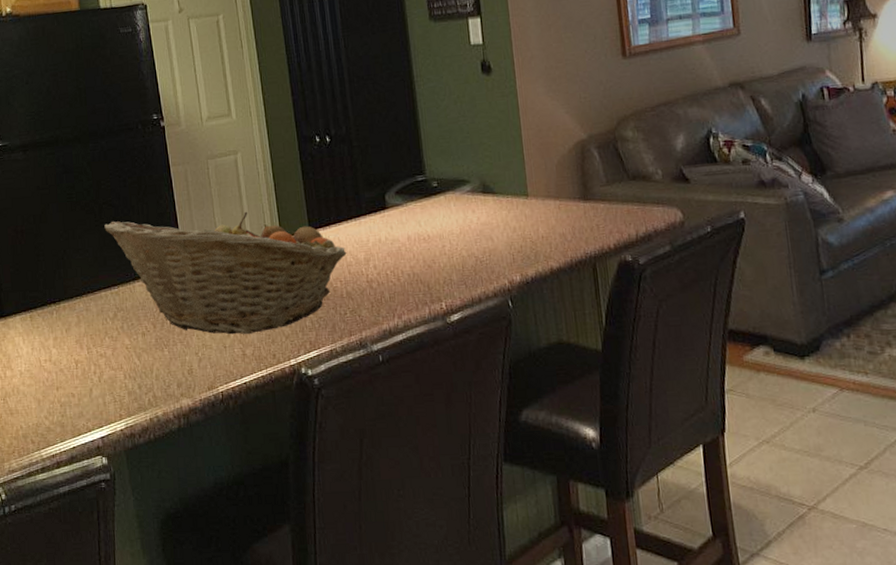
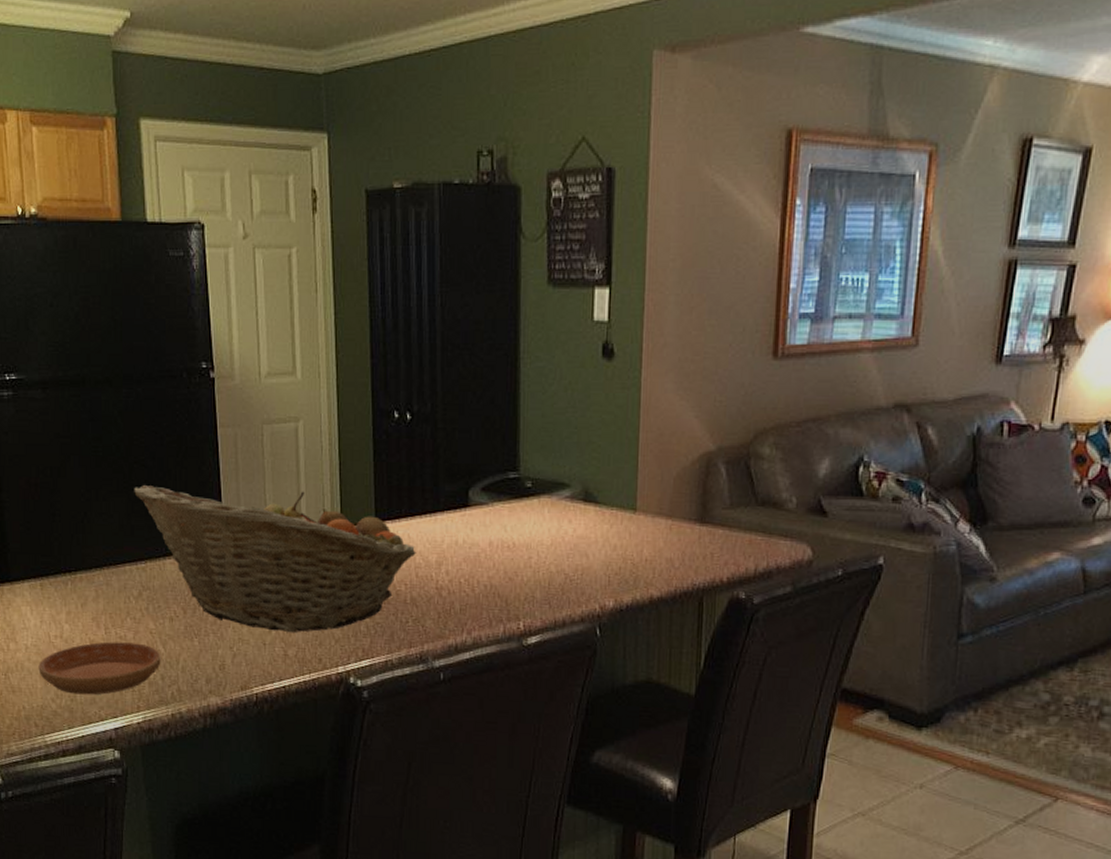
saucer: none [32,358,138,410] -> present [38,641,161,695]

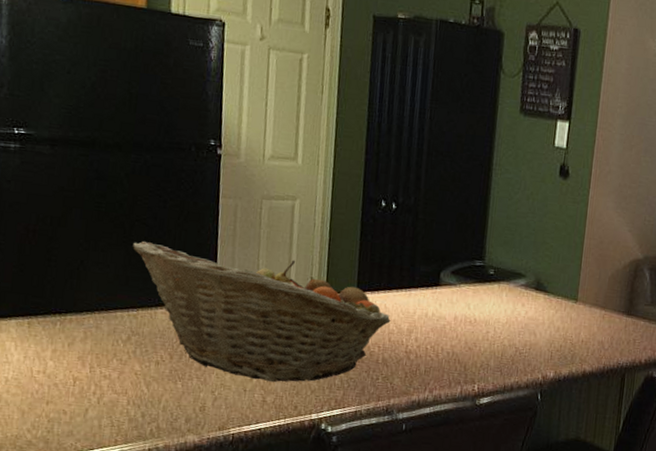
saucer: present [38,641,161,695] -> none [16,379,144,428]

